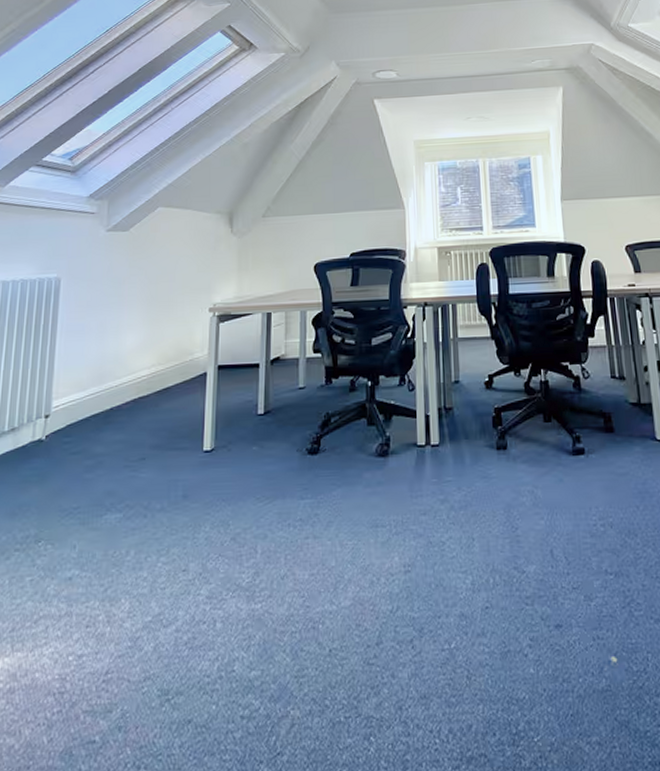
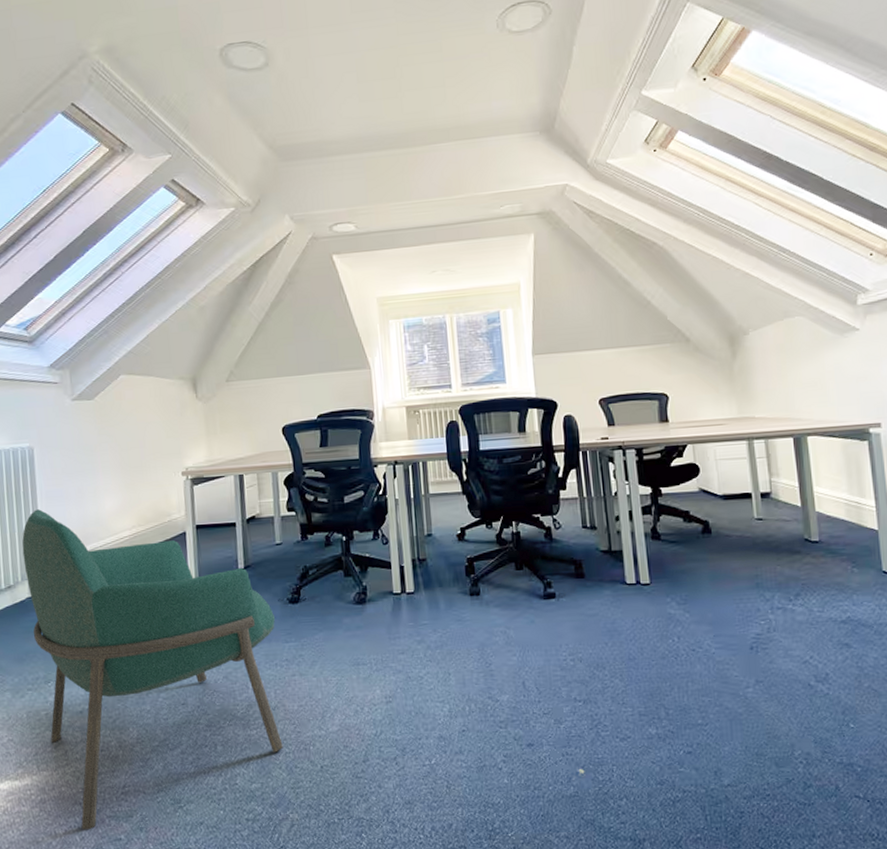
armchair: none [30,344,293,729] -> present [22,509,283,830]

